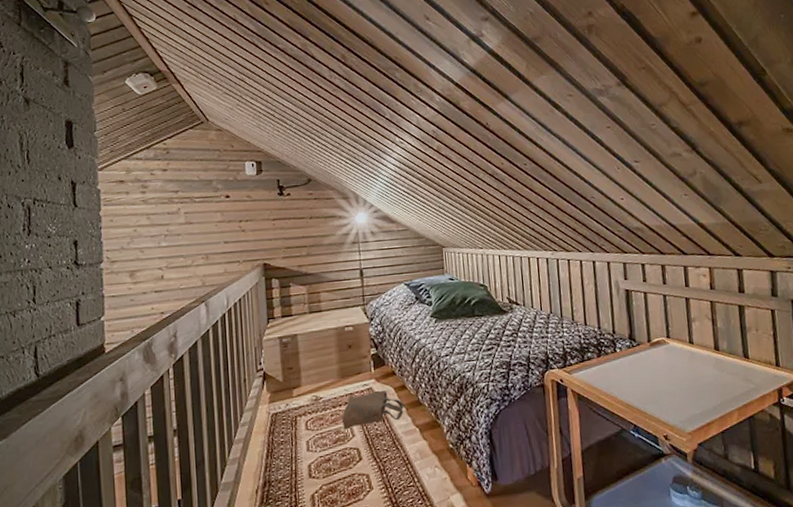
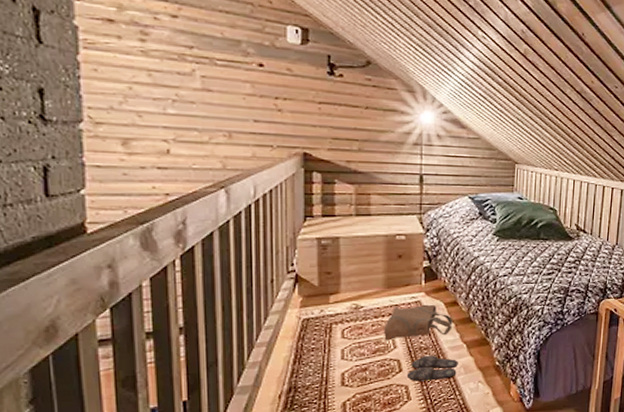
slippers: none [367,441,414,470] -> present [408,355,458,382]

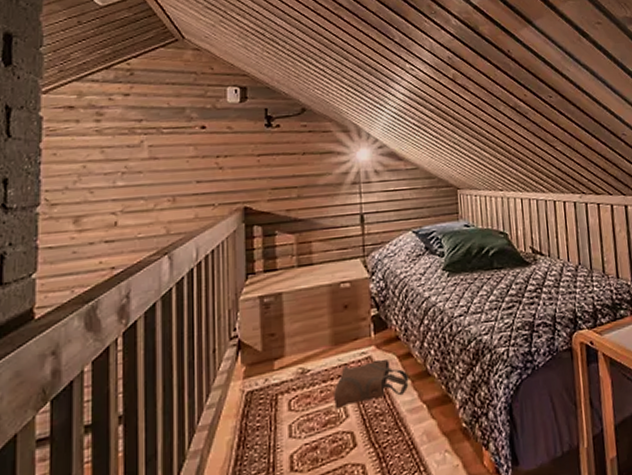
slippers: present [408,355,458,382] -> none [363,421,420,458]

